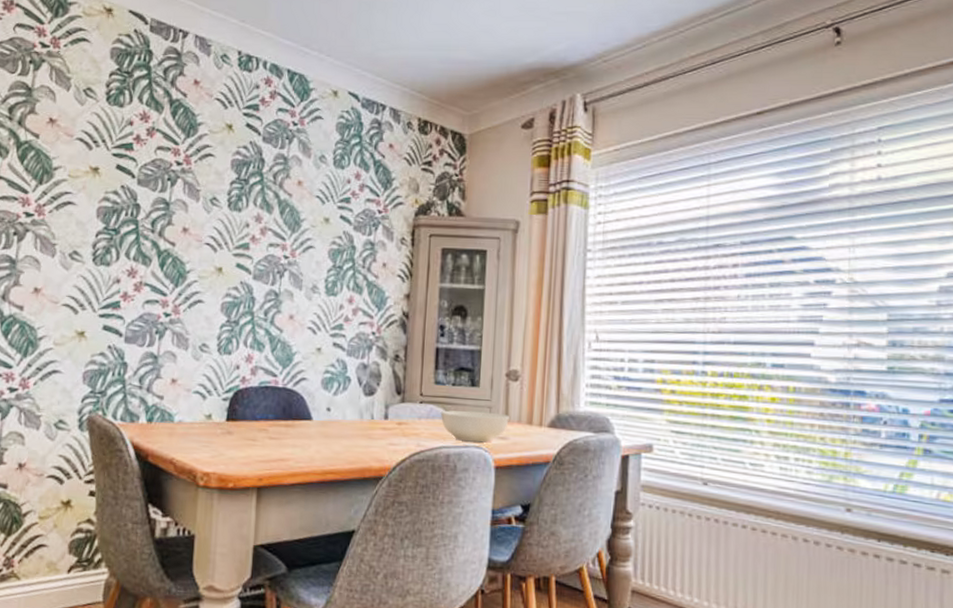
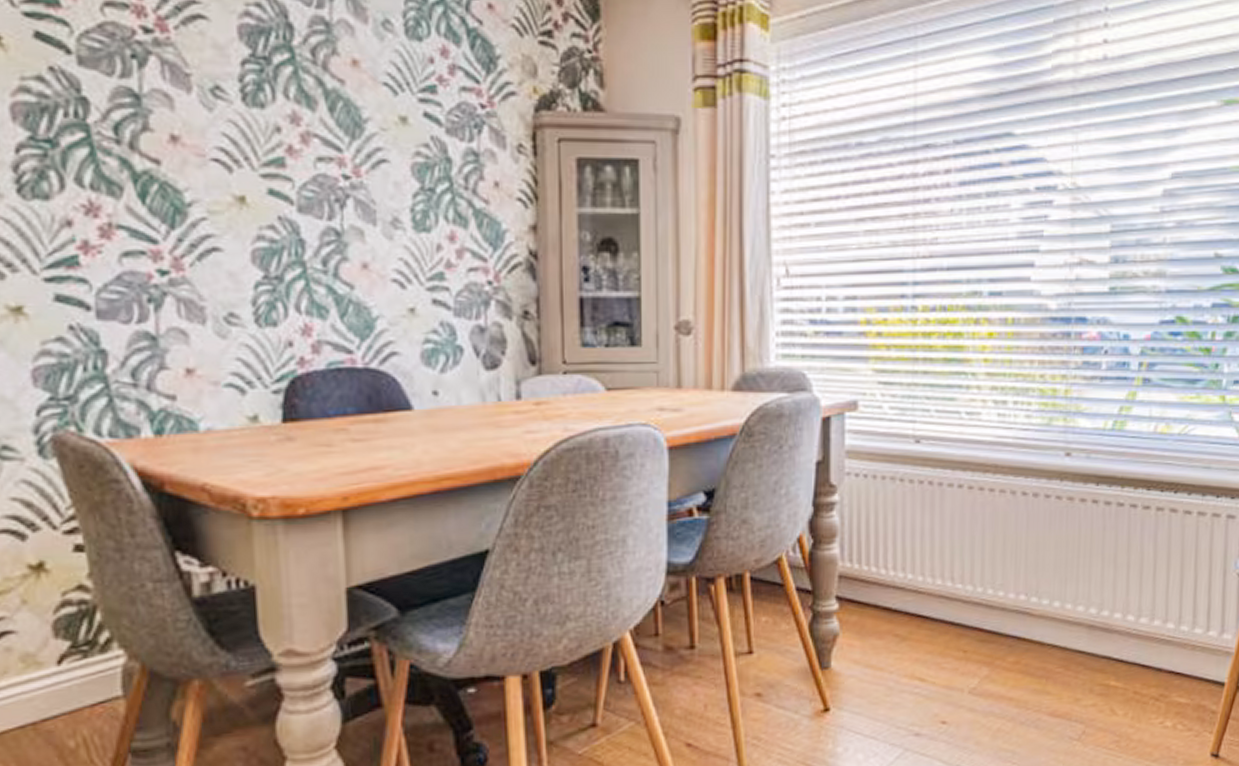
bowl: present [440,410,511,443] -> none [592,378,684,419]

